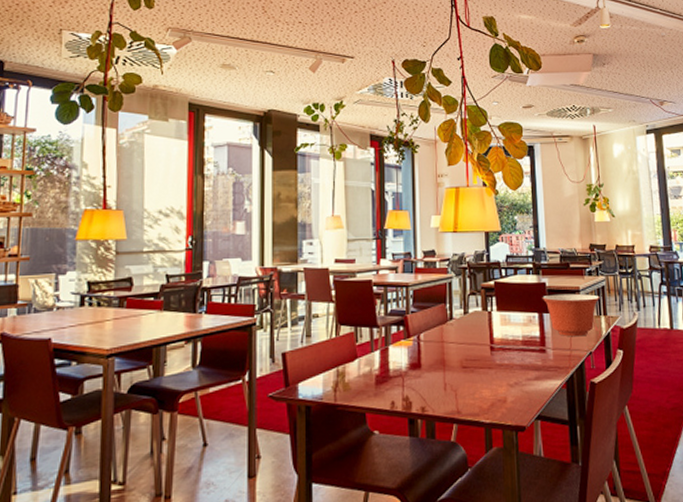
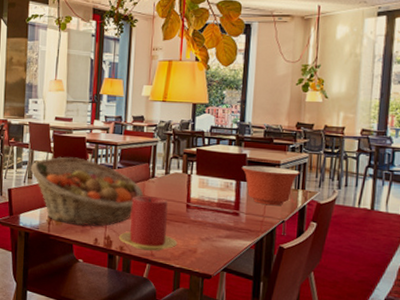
fruit basket: none [309,305,443,389] -> present [30,156,144,226]
candle: none [418,342,485,408] -> present [118,196,178,251]

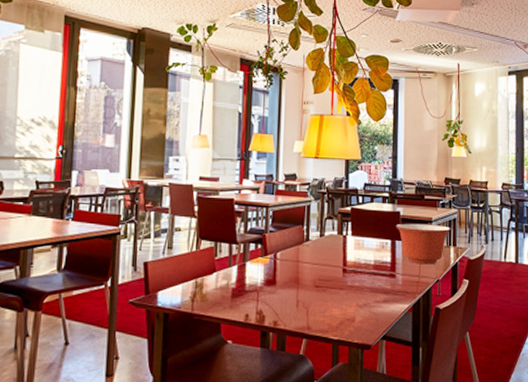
fruit basket: present [30,156,144,226] -> none [171,221,298,301]
candle: present [118,196,178,251] -> none [271,262,335,324]

